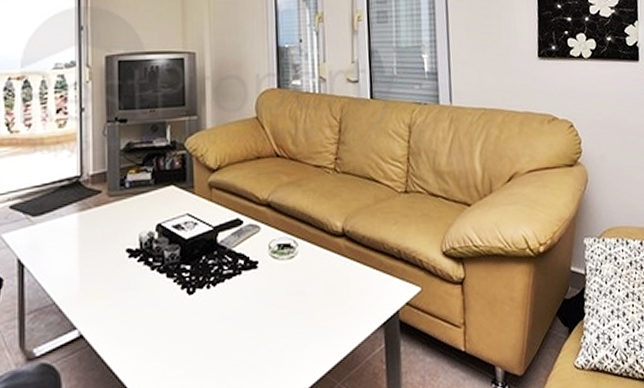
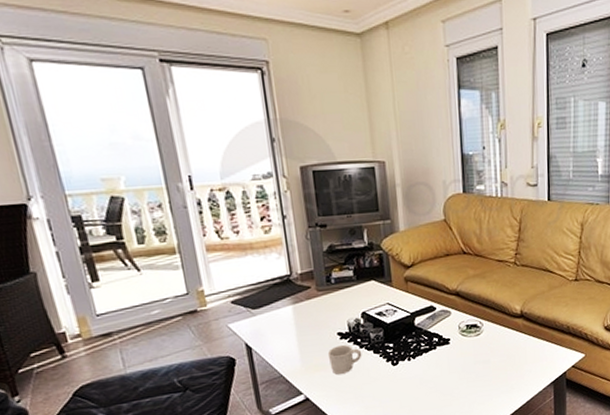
mug: none [112,264,153,304] -> present [327,344,362,374]

